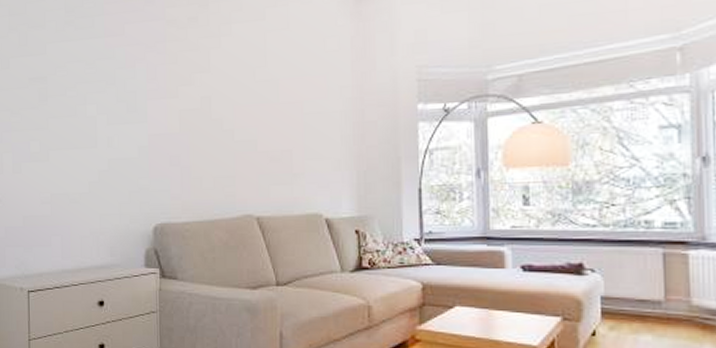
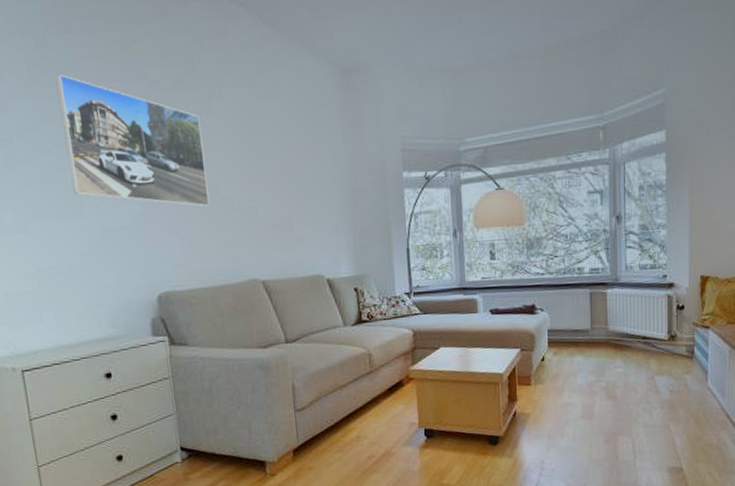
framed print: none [87,18,211,140] -> present [55,74,210,207]

